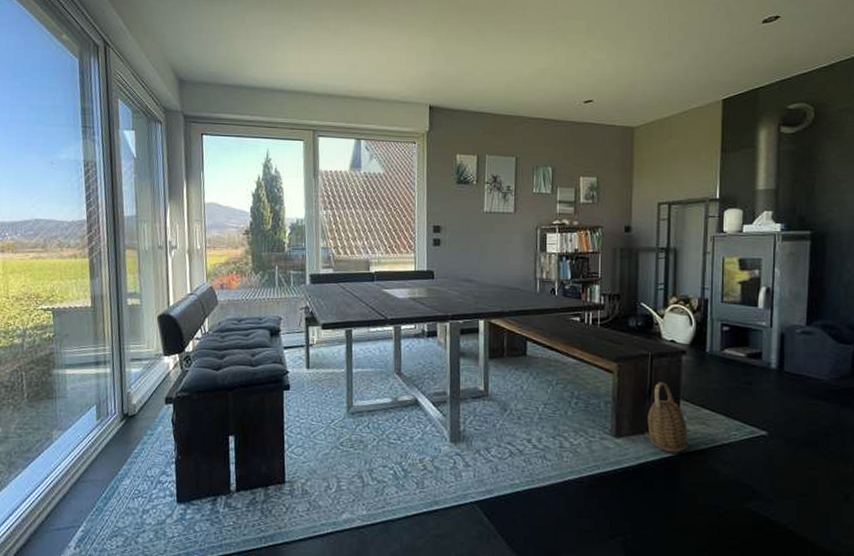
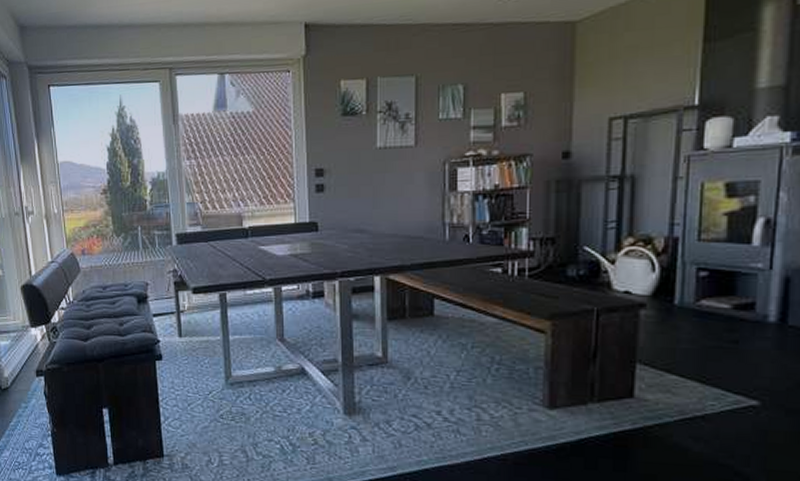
basket: present [647,382,689,453] -> none [591,343,647,427]

